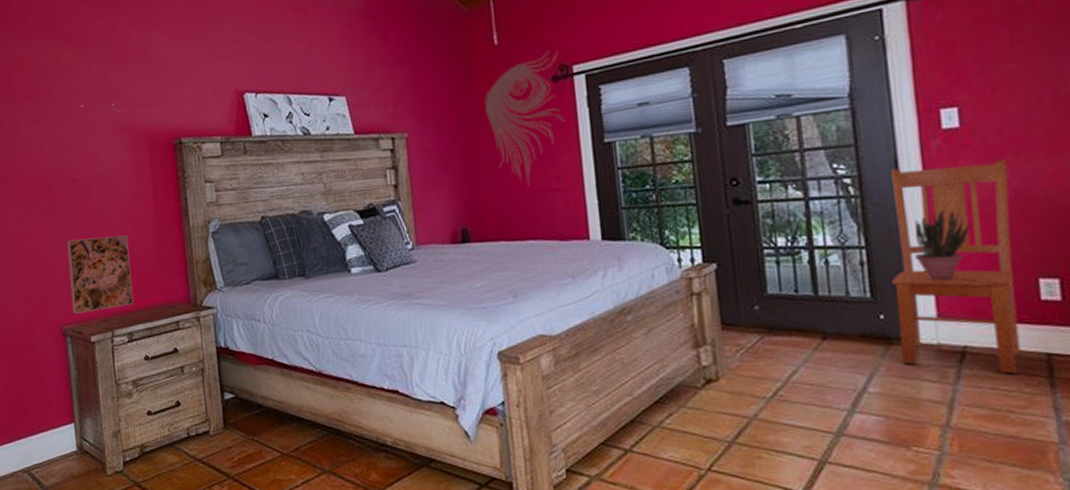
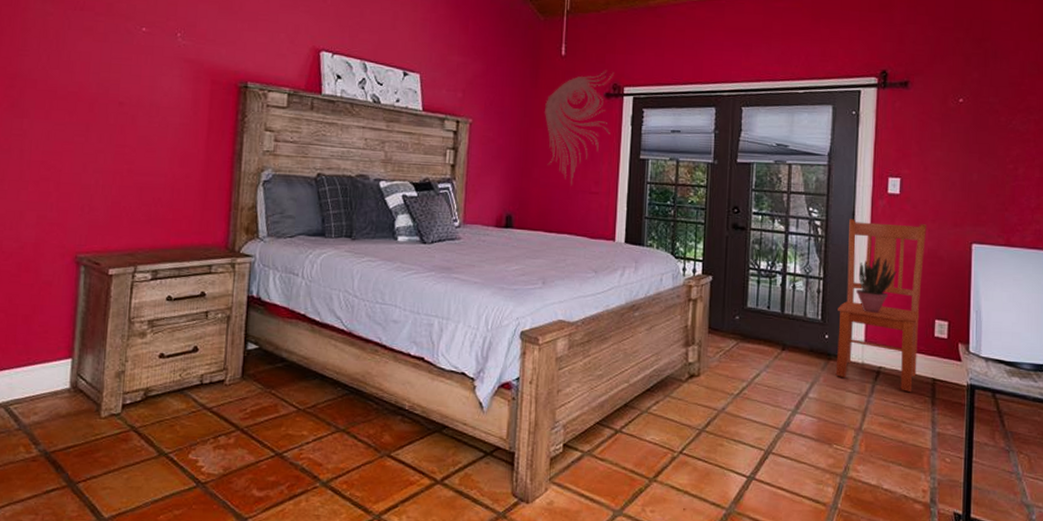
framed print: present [67,234,134,314] -> none [92,165,171,244]

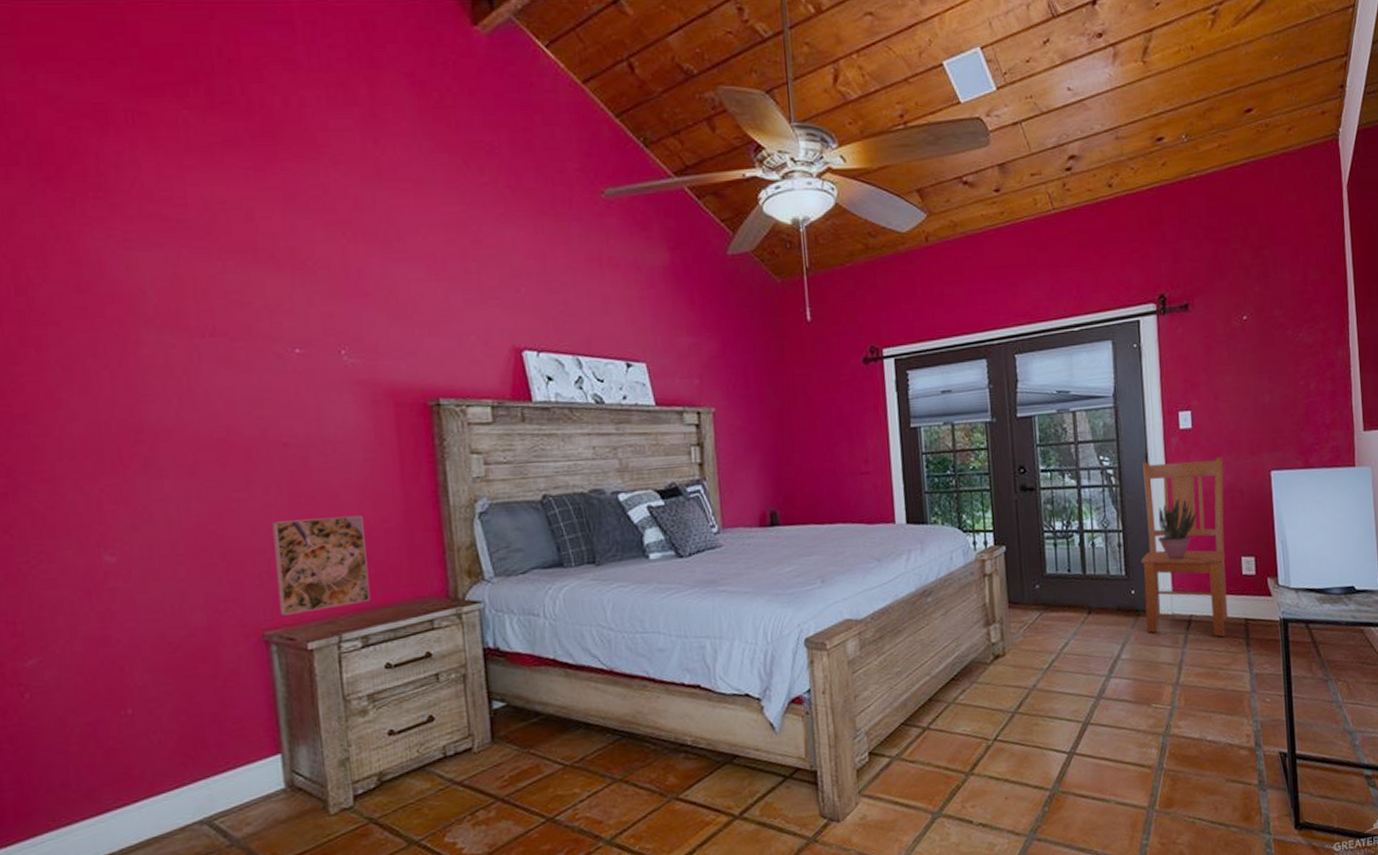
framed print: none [92,165,171,244] -> present [272,515,371,616]
wall sculpture: present [545,69,615,185] -> none [796,331,874,468]

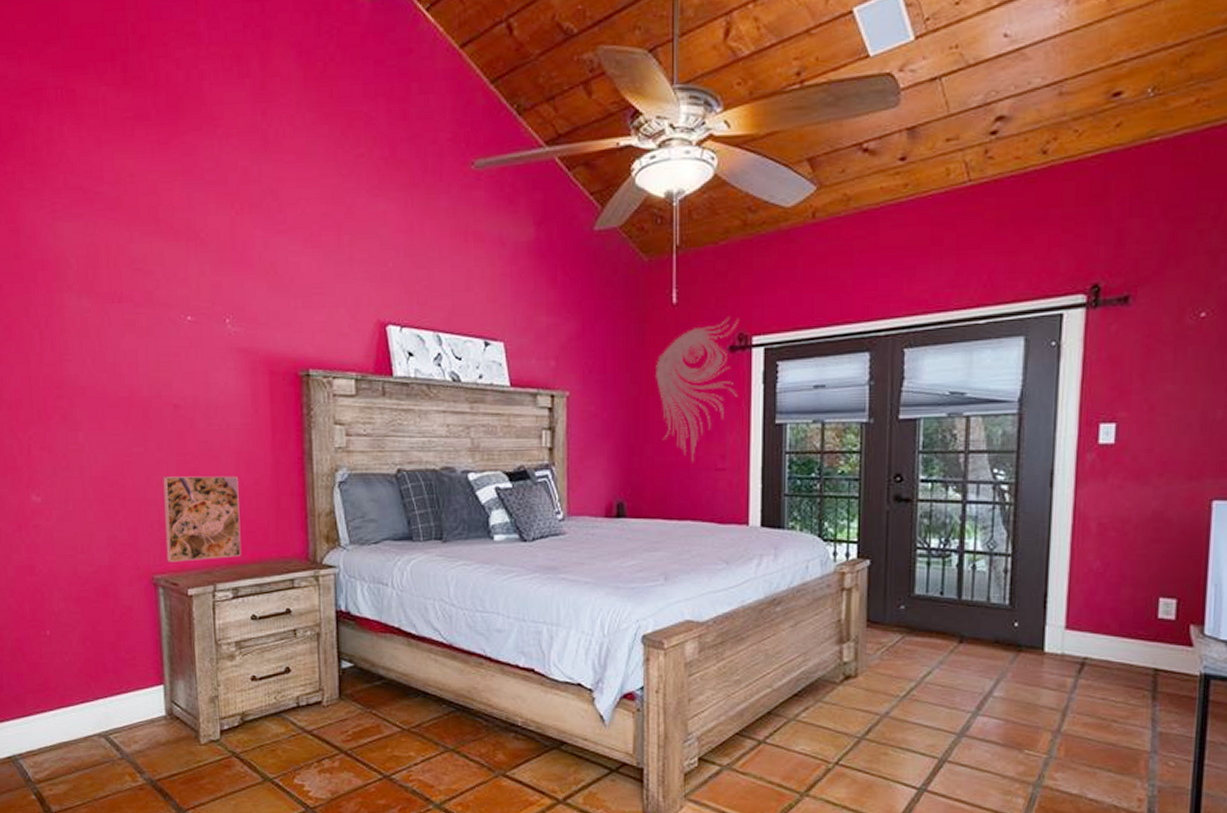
wall sculpture: none [796,331,874,468] -> present [656,316,740,462]
chair: present [1141,457,1229,637] -> none [1027,479,1151,685]
potted plant: present [1157,498,1198,560] -> none [1054,523,1109,593]

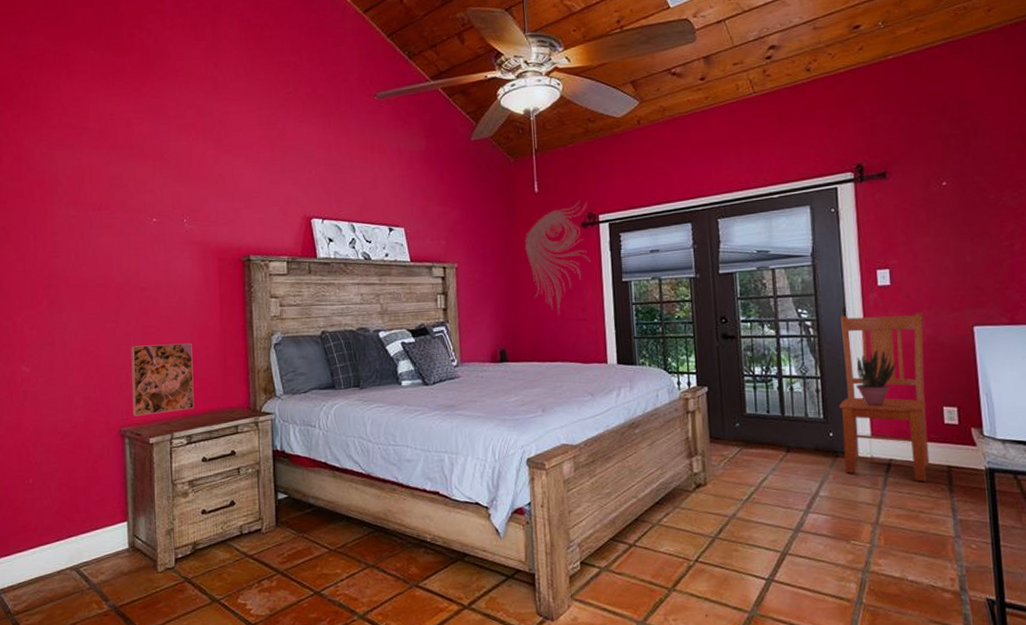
chair: none [1027,479,1151,685] -> present [839,312,930,481]
potted plant: none [1054,523,1109,593] -> present [855,349,897,406]

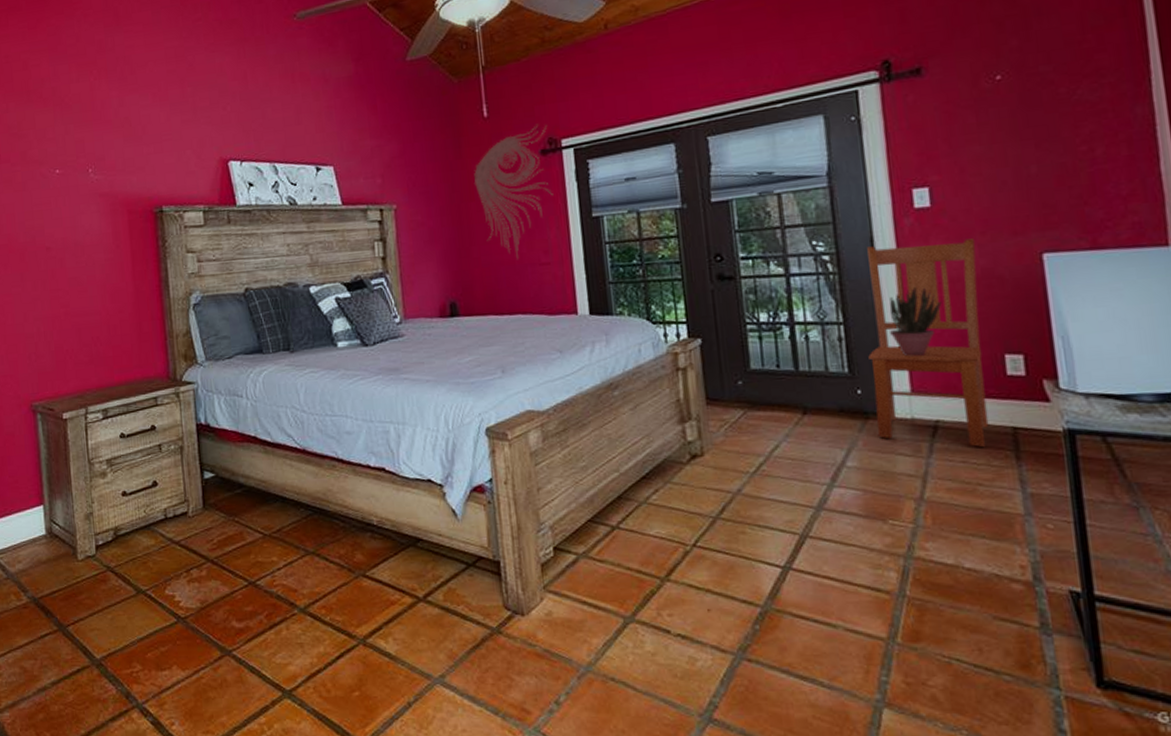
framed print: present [131,343,195,416] -> none [38,306,110,390]

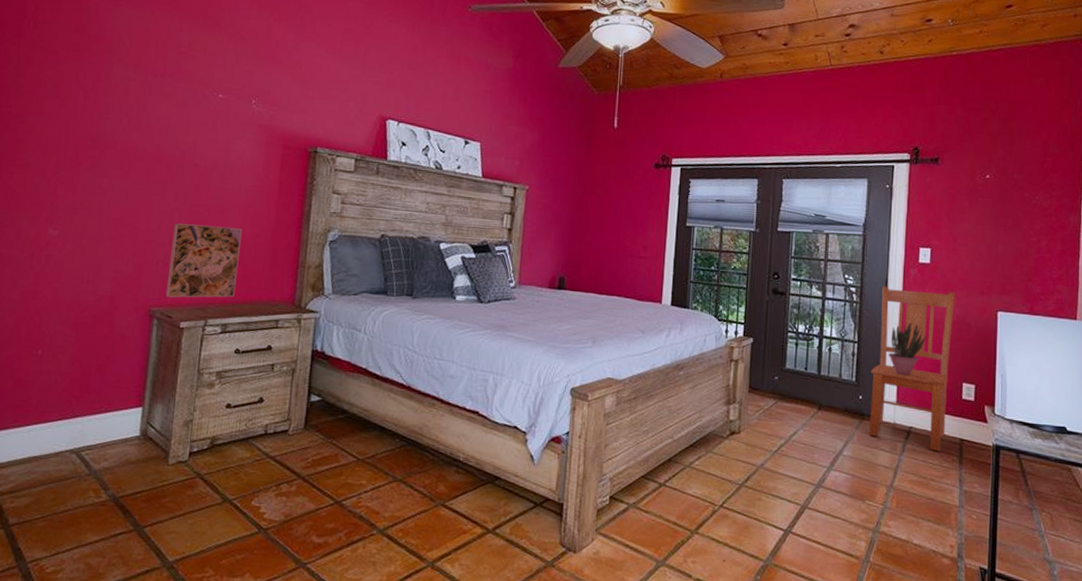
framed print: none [38,306,110,390] -> present [165,223,242,298]
wall sculpture: present [474,124,554,259] -> none [597,142,664,250]

